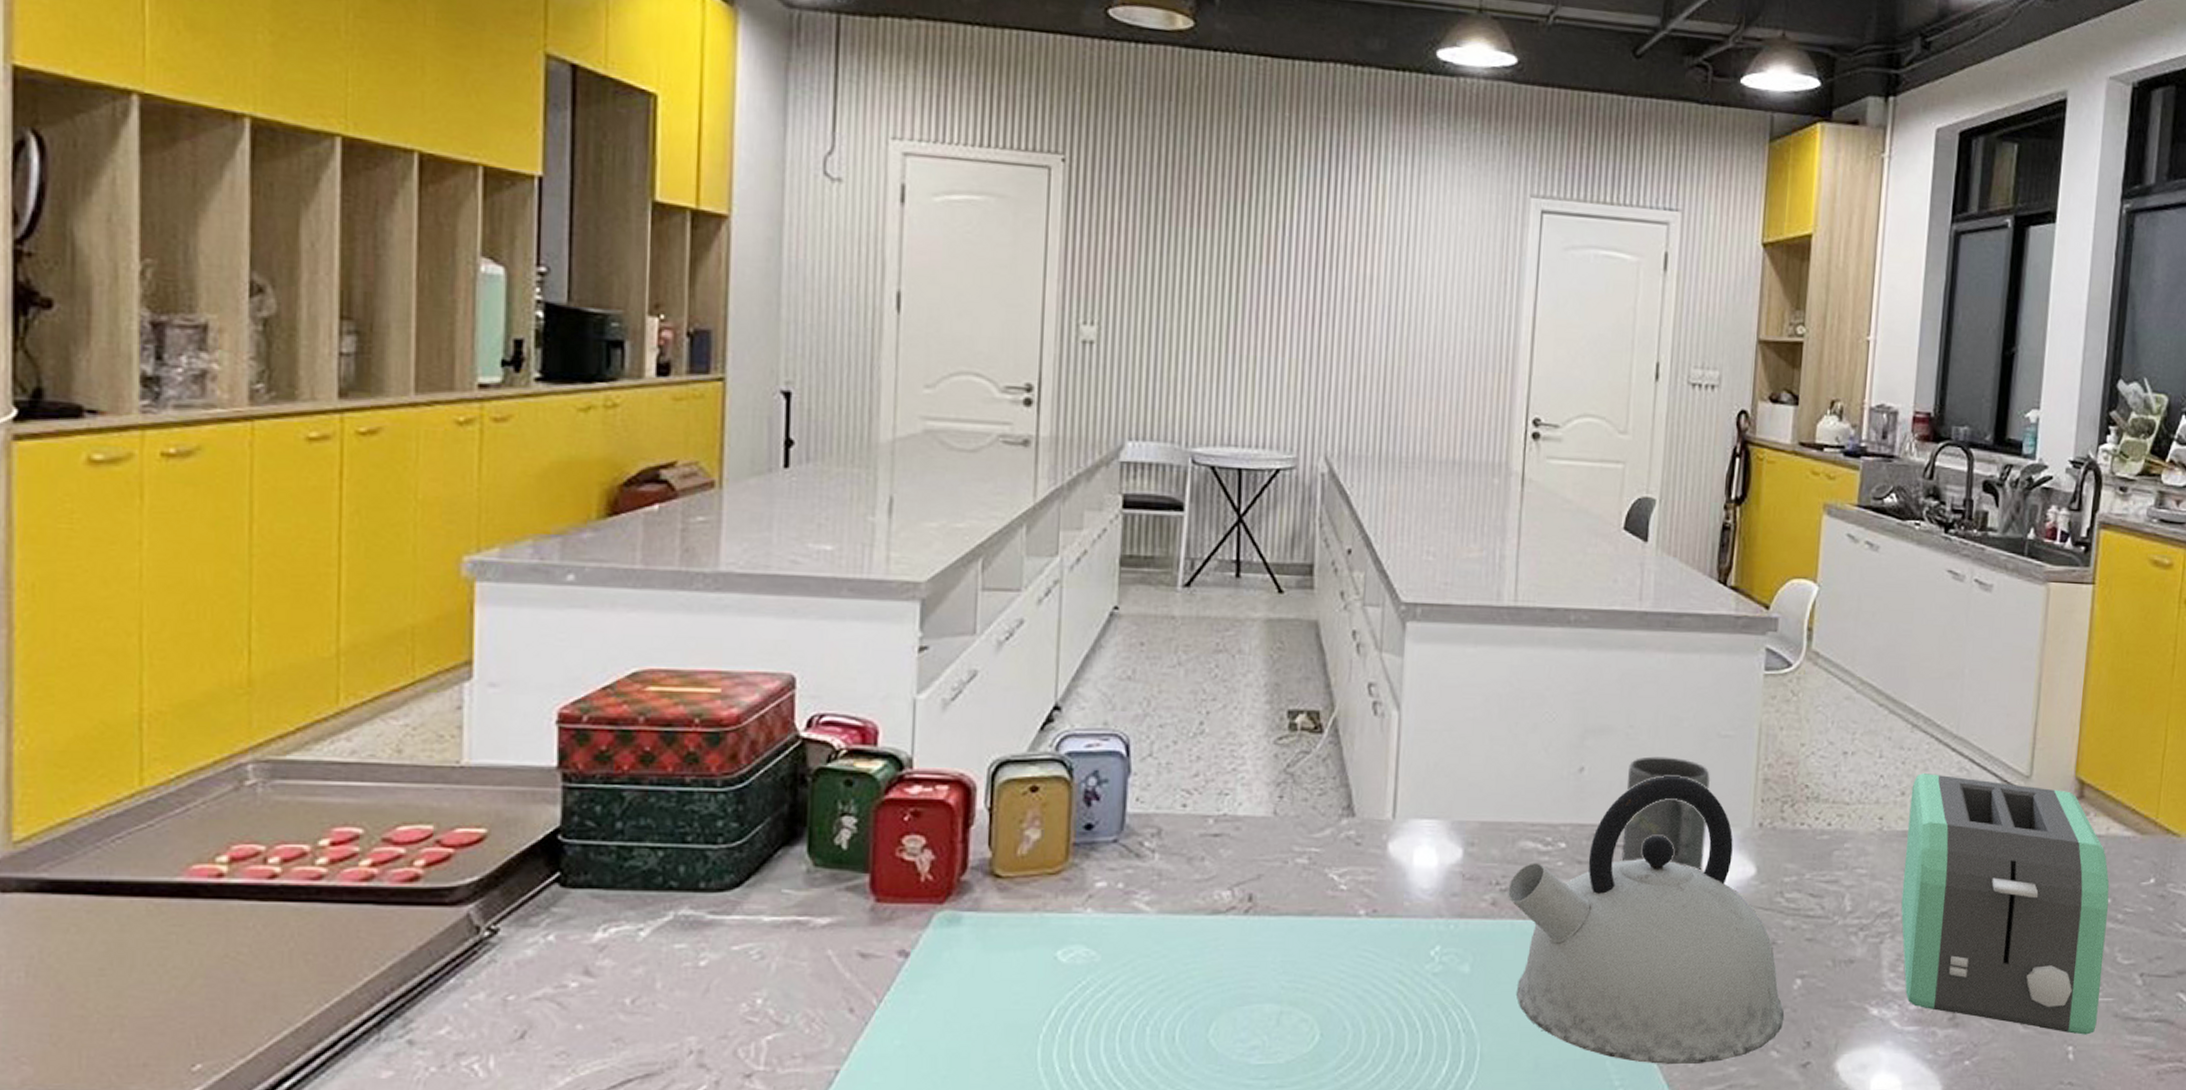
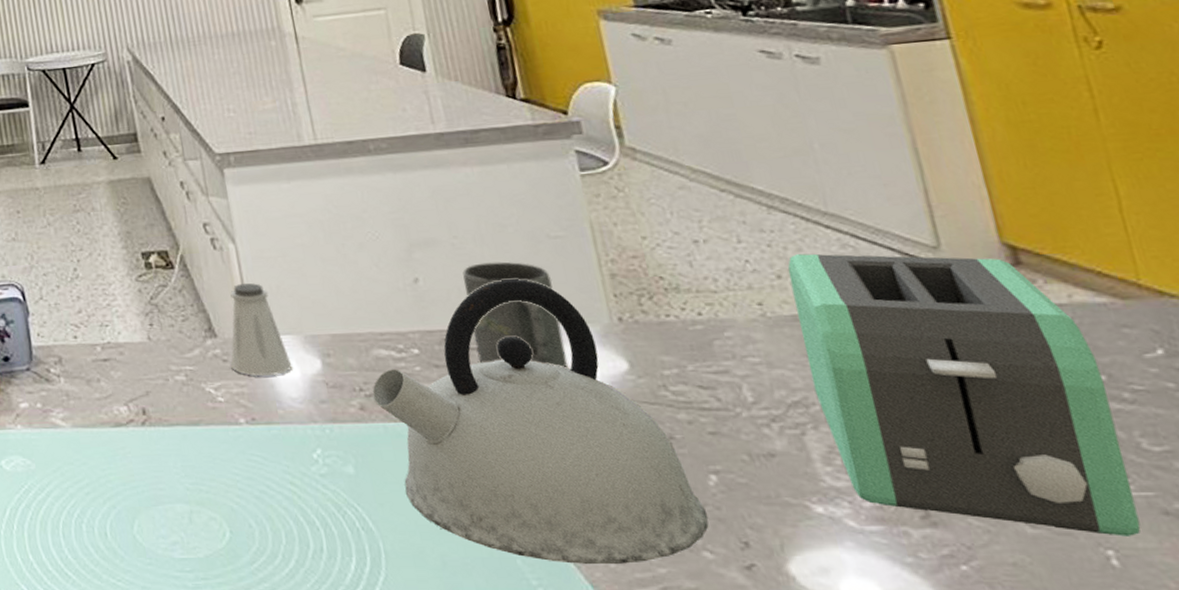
saltshaker: none [1363,756,1431,864] -> present [230,283,292,377]

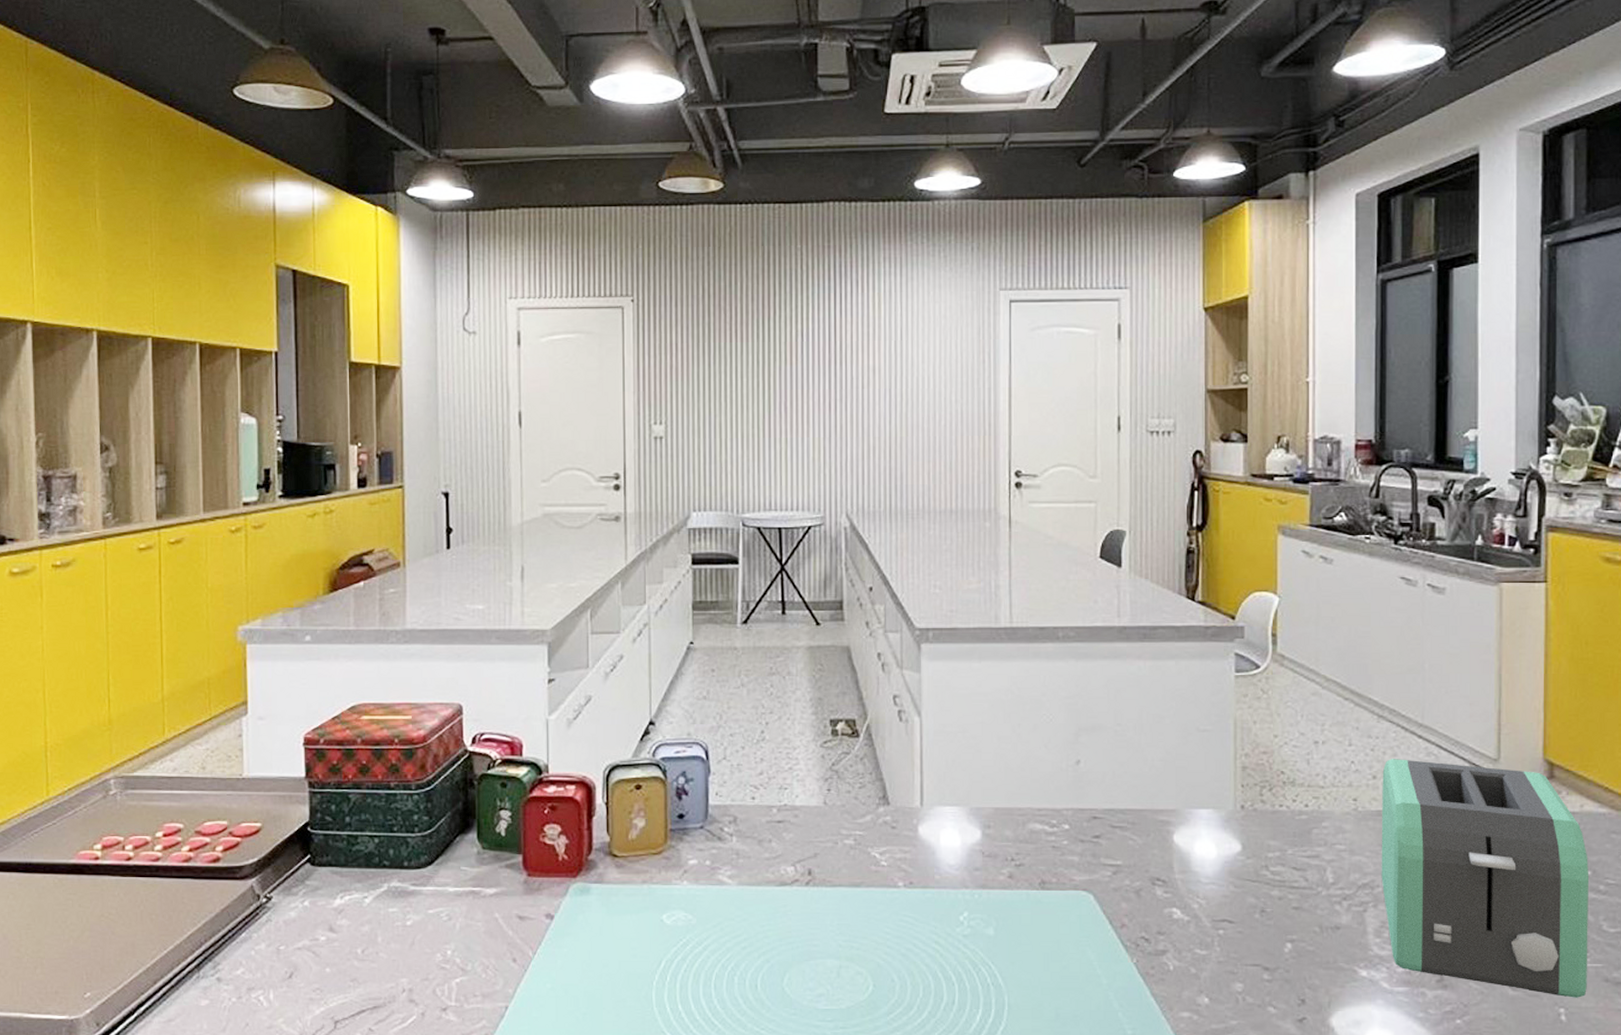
saltshaker: present [230,283,292,377] -> none [898,755,955,844]
kettle: present [372,279,709,565] -> none [1022,766,1277,1018]
mug: present [463,261,568,369] -> none [1118,750,1194,848]

